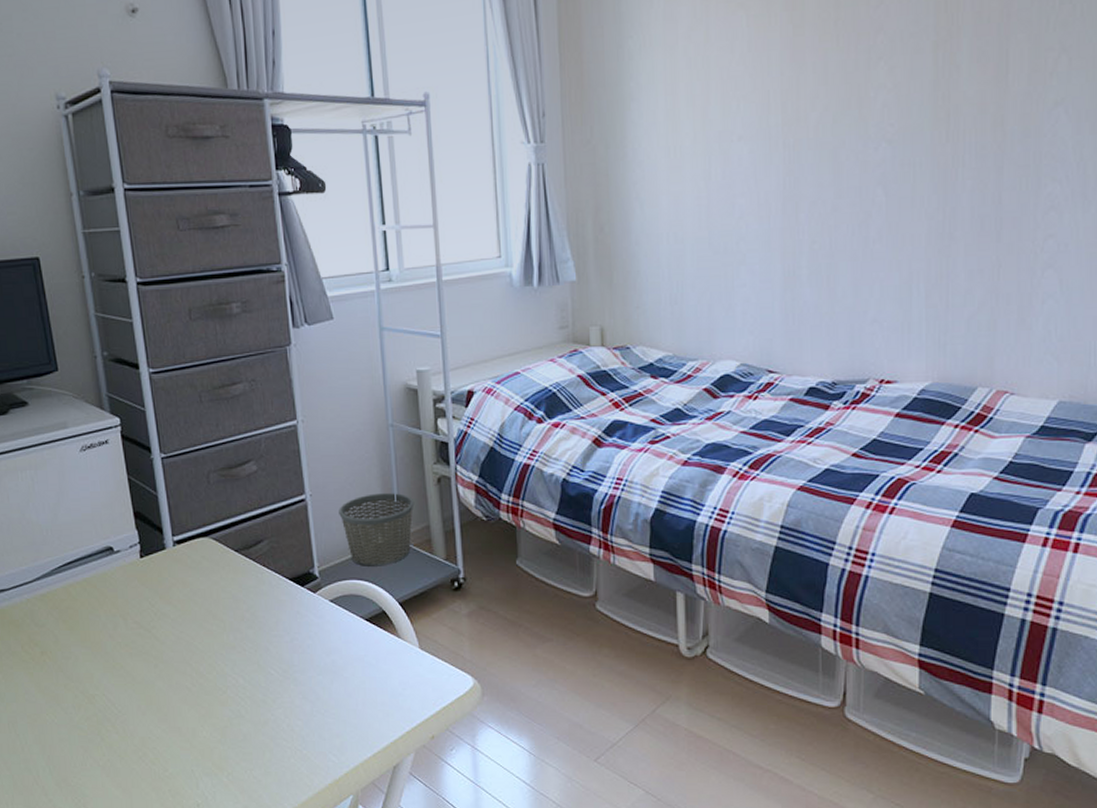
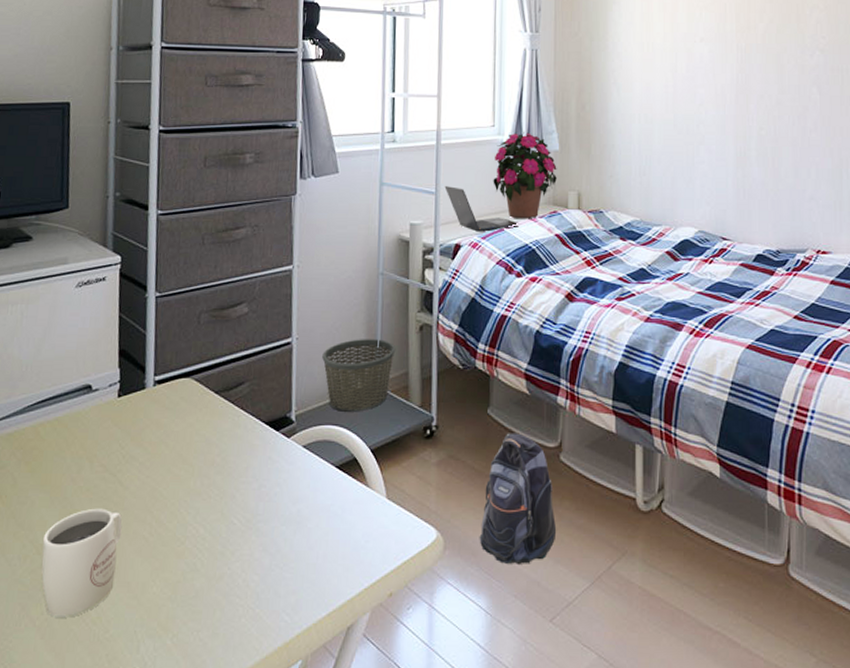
mug: none [92,662,166,759] -> present [41,508,123,618]
laptop: none [450,327,536,376] -> present [444,186,519,232]
potted flower: none [503,261,576,360] -> present [493,131,557,219]
backpack: none [517,583,597,709] -> present [479,433,557,564]

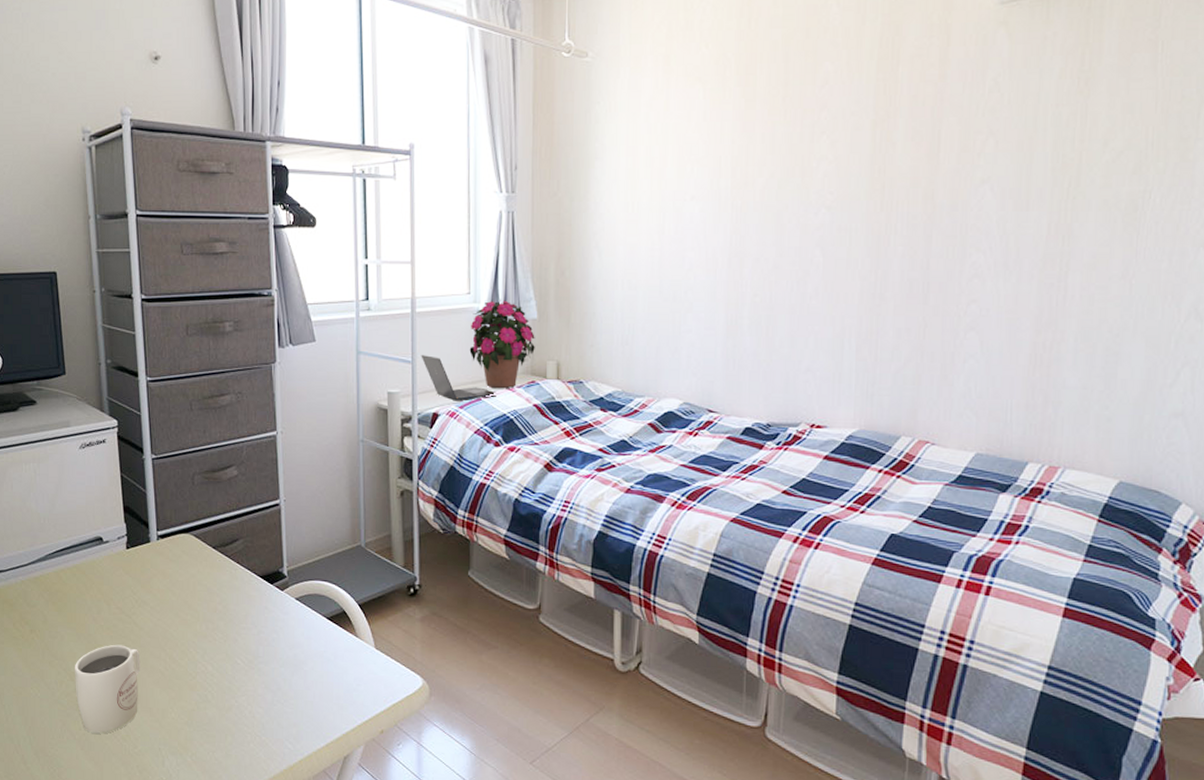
basket: present [322,339,396,412] -> none [309,502,379,570]
backpack: present [479,433,557,564] -> none [462,594,536,713]

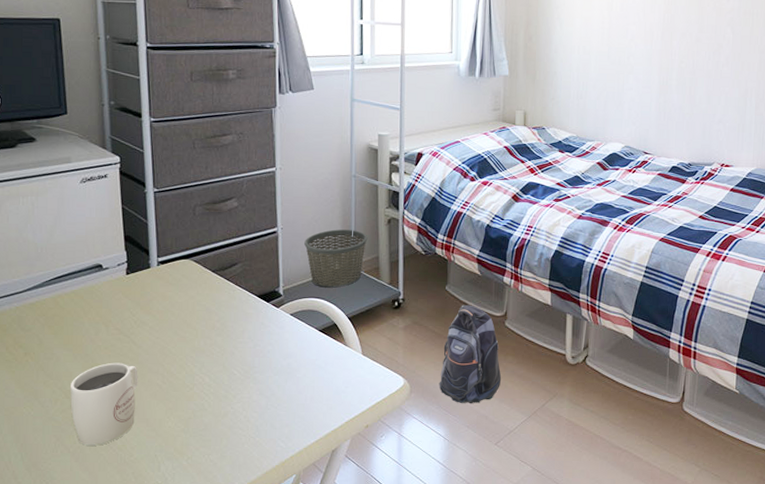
basket: none [309,502,379,570] -> present [304,229,368,288]
laptop: present [421,355,496,401] -> none [408,103,473,143]
backpack: none [462,594,536,713] -> present [439,305,502,403]
potted flower: present [469,299,535,389] -> none [450,58,506,133]

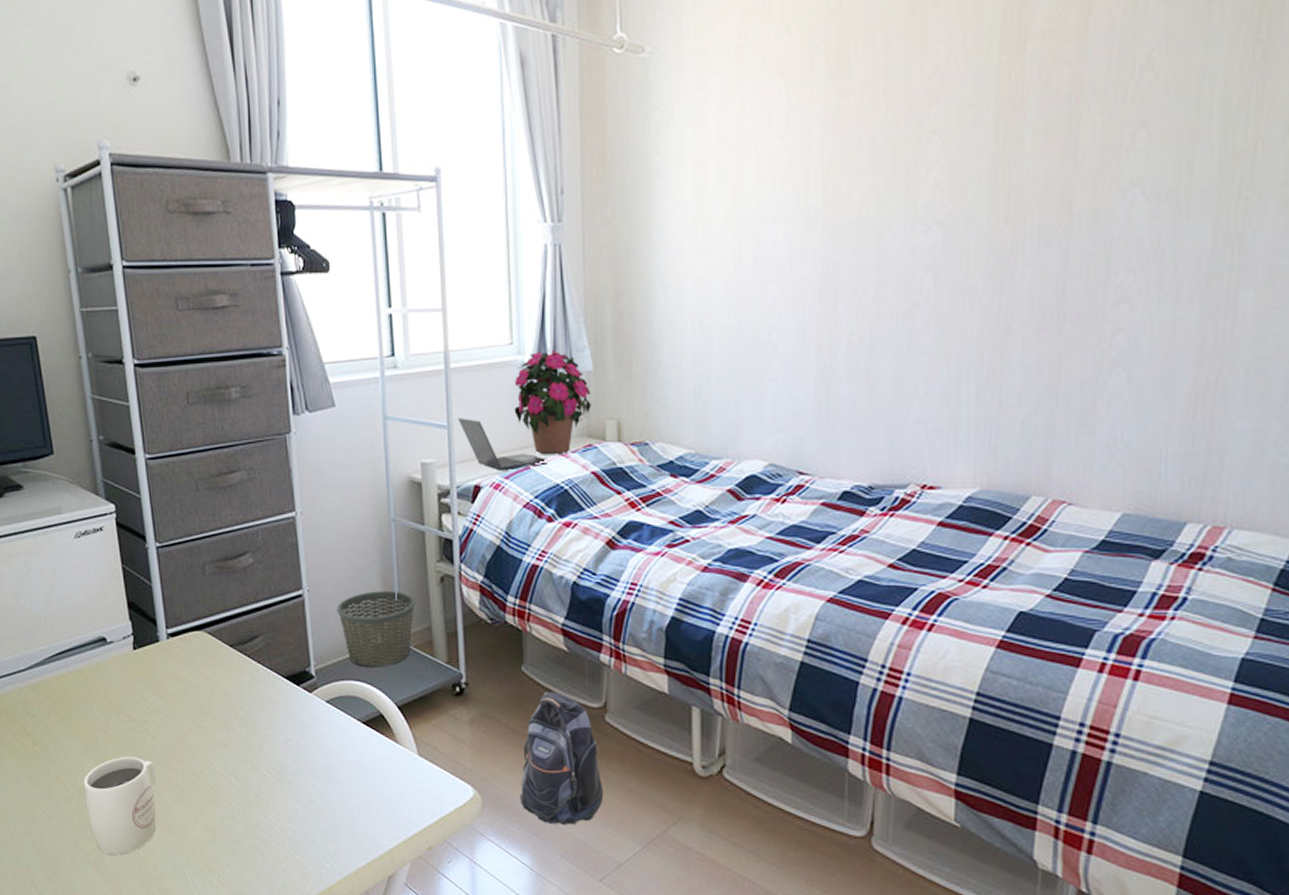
laptop: none [408,103,473,143] -> present [458,418,547,471]
potted flower: none [450,58,506,133] -> present [514,349,591,455]

